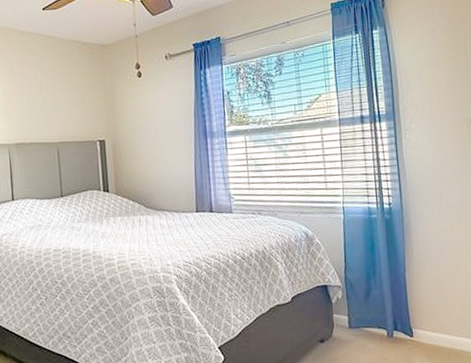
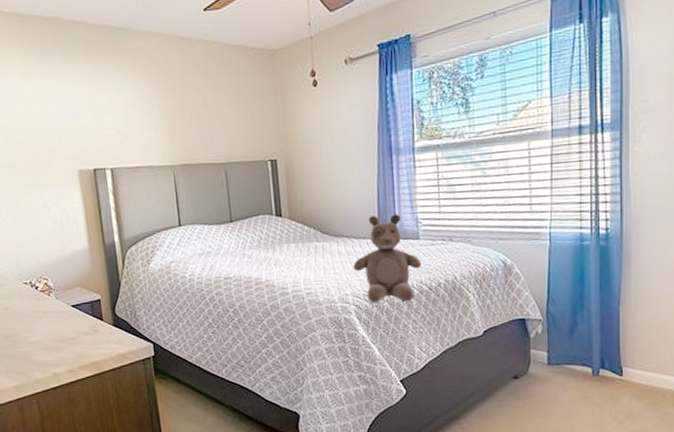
stuffed animal: none [173,190,235,273] -> present [353,214,422,303]

